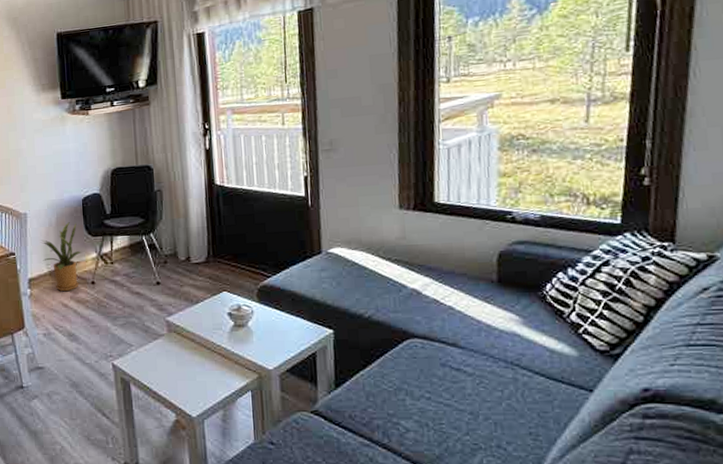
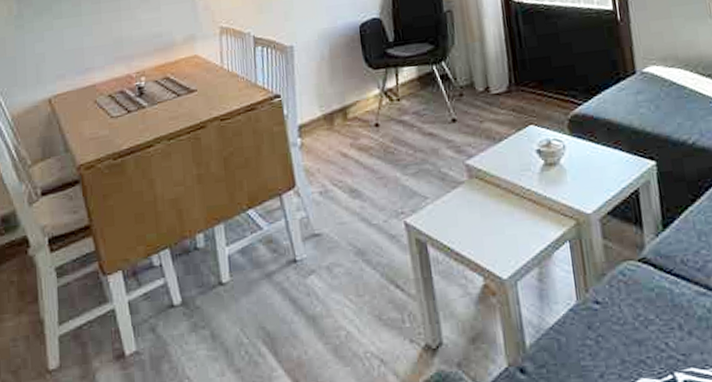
house plant: present [40,222,82,291] -> none [311,54,362,138]

